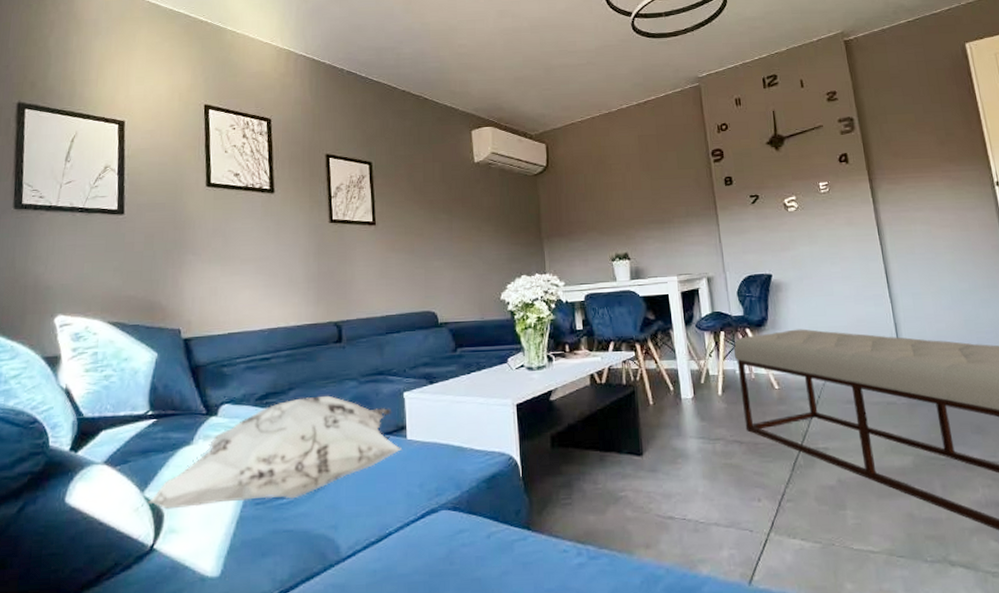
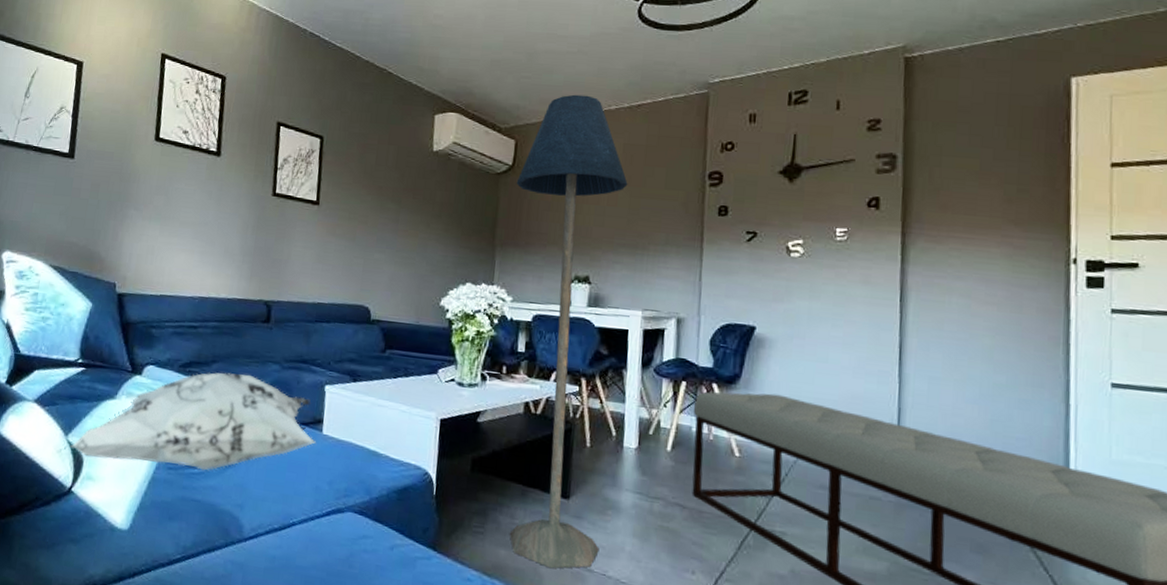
floor lamp: none [552,98,677,524] -> present [509,94,628,569]

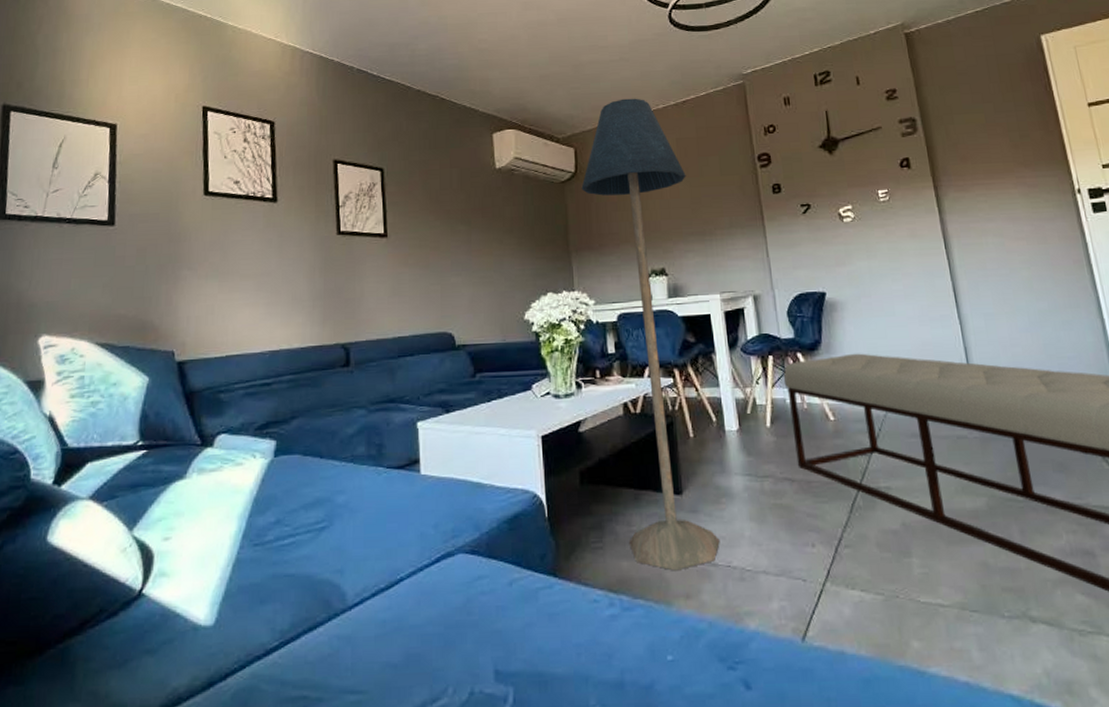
decorative pillow: present [69,372,316,471] -> none [135,425,414,550]

